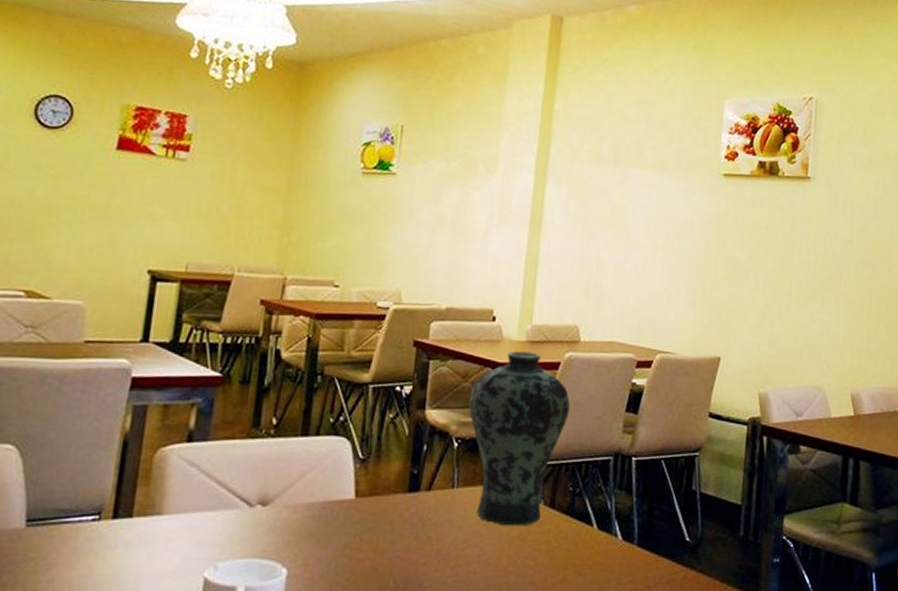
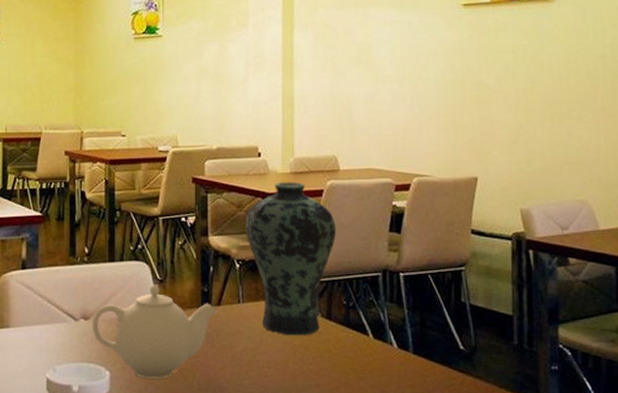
teapot: none [270,464,427,577] -> present [92,285,217,379]

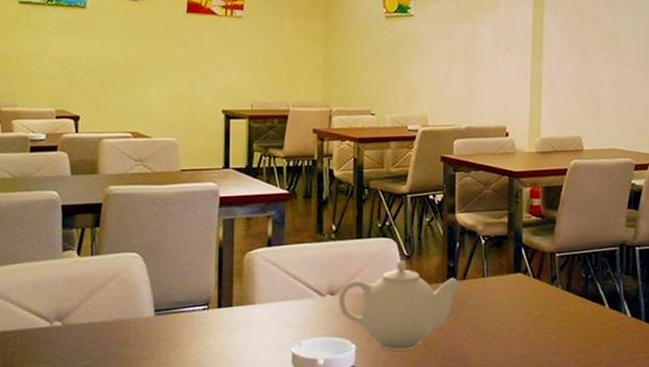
vase: present [245,182,337,336] -> none [491,161,579,307]

